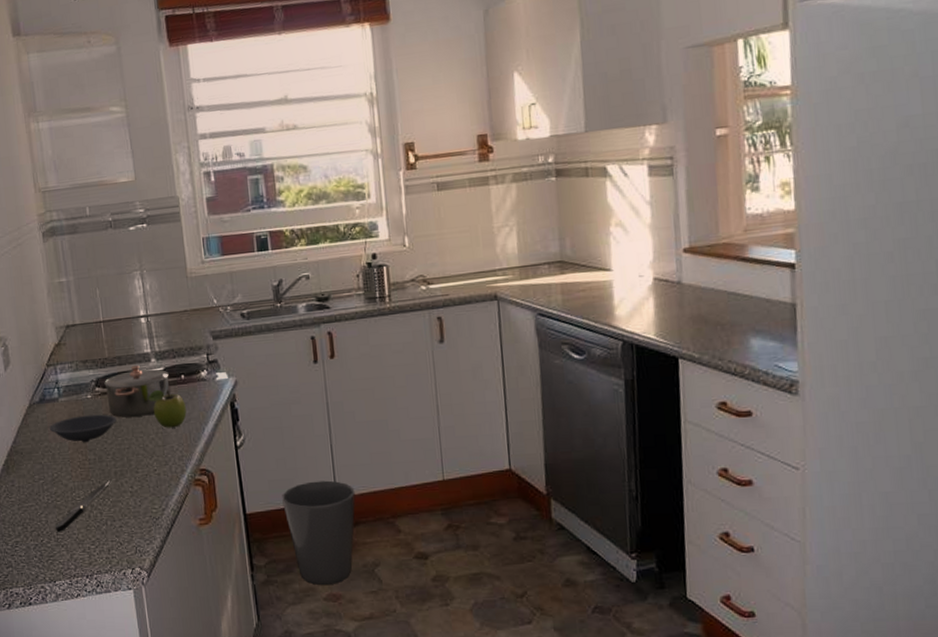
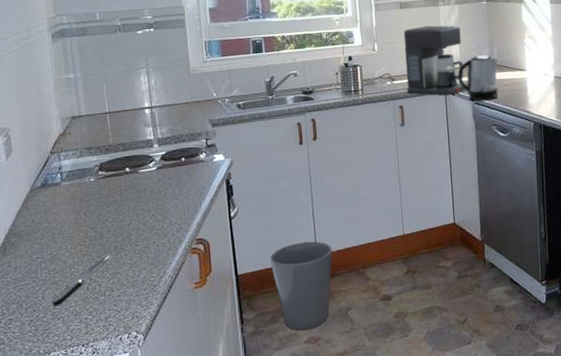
dish: present [49,414,117,443] -> none [50,195,118,222]
cooking pot: present [104,365,171,418] -> none [107,150,171,197]
fruit: present [148,389,187,428] -> none [149,171,186,205]
coffee maker: none [442,211,530,305] -> present [403,25,469,96]
kettle: none [514,250,572,312] -> present [457,55,499,101]

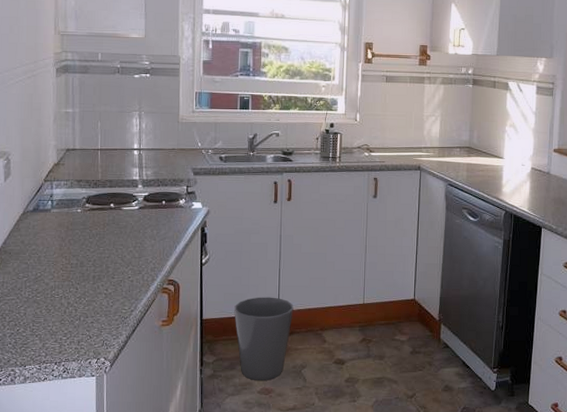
kitchen knife: present [51,253,112,307] -> none [32,282,90,324]
coffee maker: present [403,25,469,96] -> none [383,102,444,174]
kettle: present [457,55,499,101] -> none [434,138,476,183]

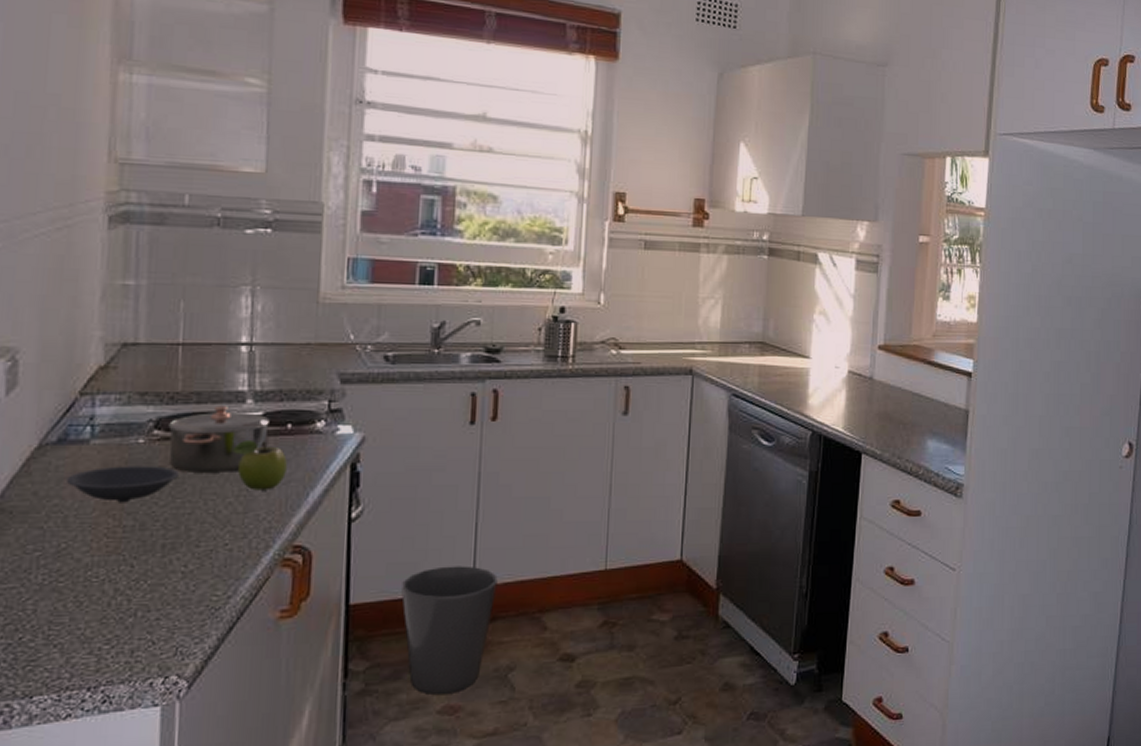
dish: none [38,226,101,249] -> present [65,466,179,503]
cooking pot: none [94,189,152,232] -> present [168,406,270,472]
fruit: none [131,211,163,244] -> present [232,439,287,490]

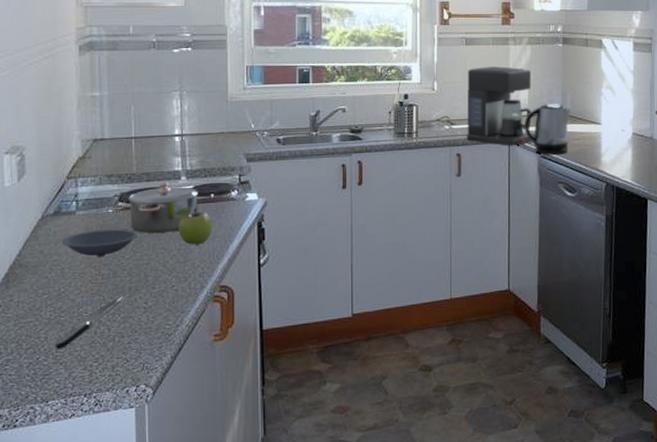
kitchen knife: none [47,554,156,627] -> present [54,294,125,350]
trash can: present [401,566,498,696] -> none [300,298,370,399]
coffee maker: none [637,278,727,380] -> present [466,66,536,146]
kettle: none [713,329,773,393] -> present [524,104,570,155]

